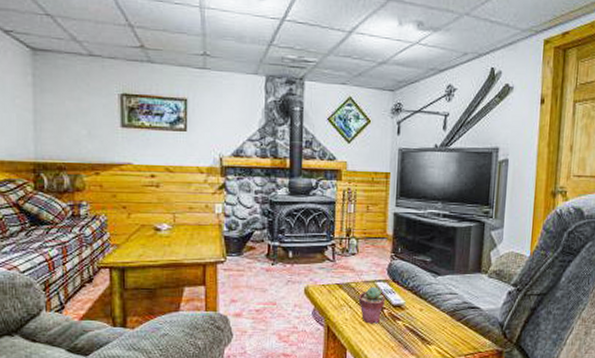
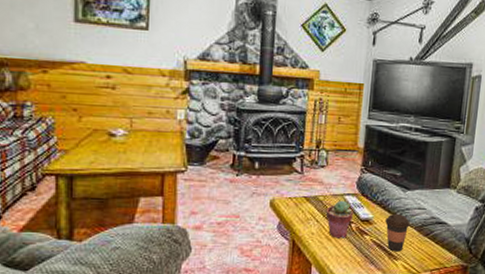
coffee cup: none [417,300,442,337] -> present [385,214,410,252]

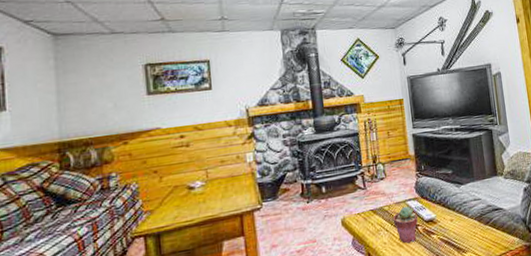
coffee cup: present [385,214,410,252] -> none [447,208,470,246]

